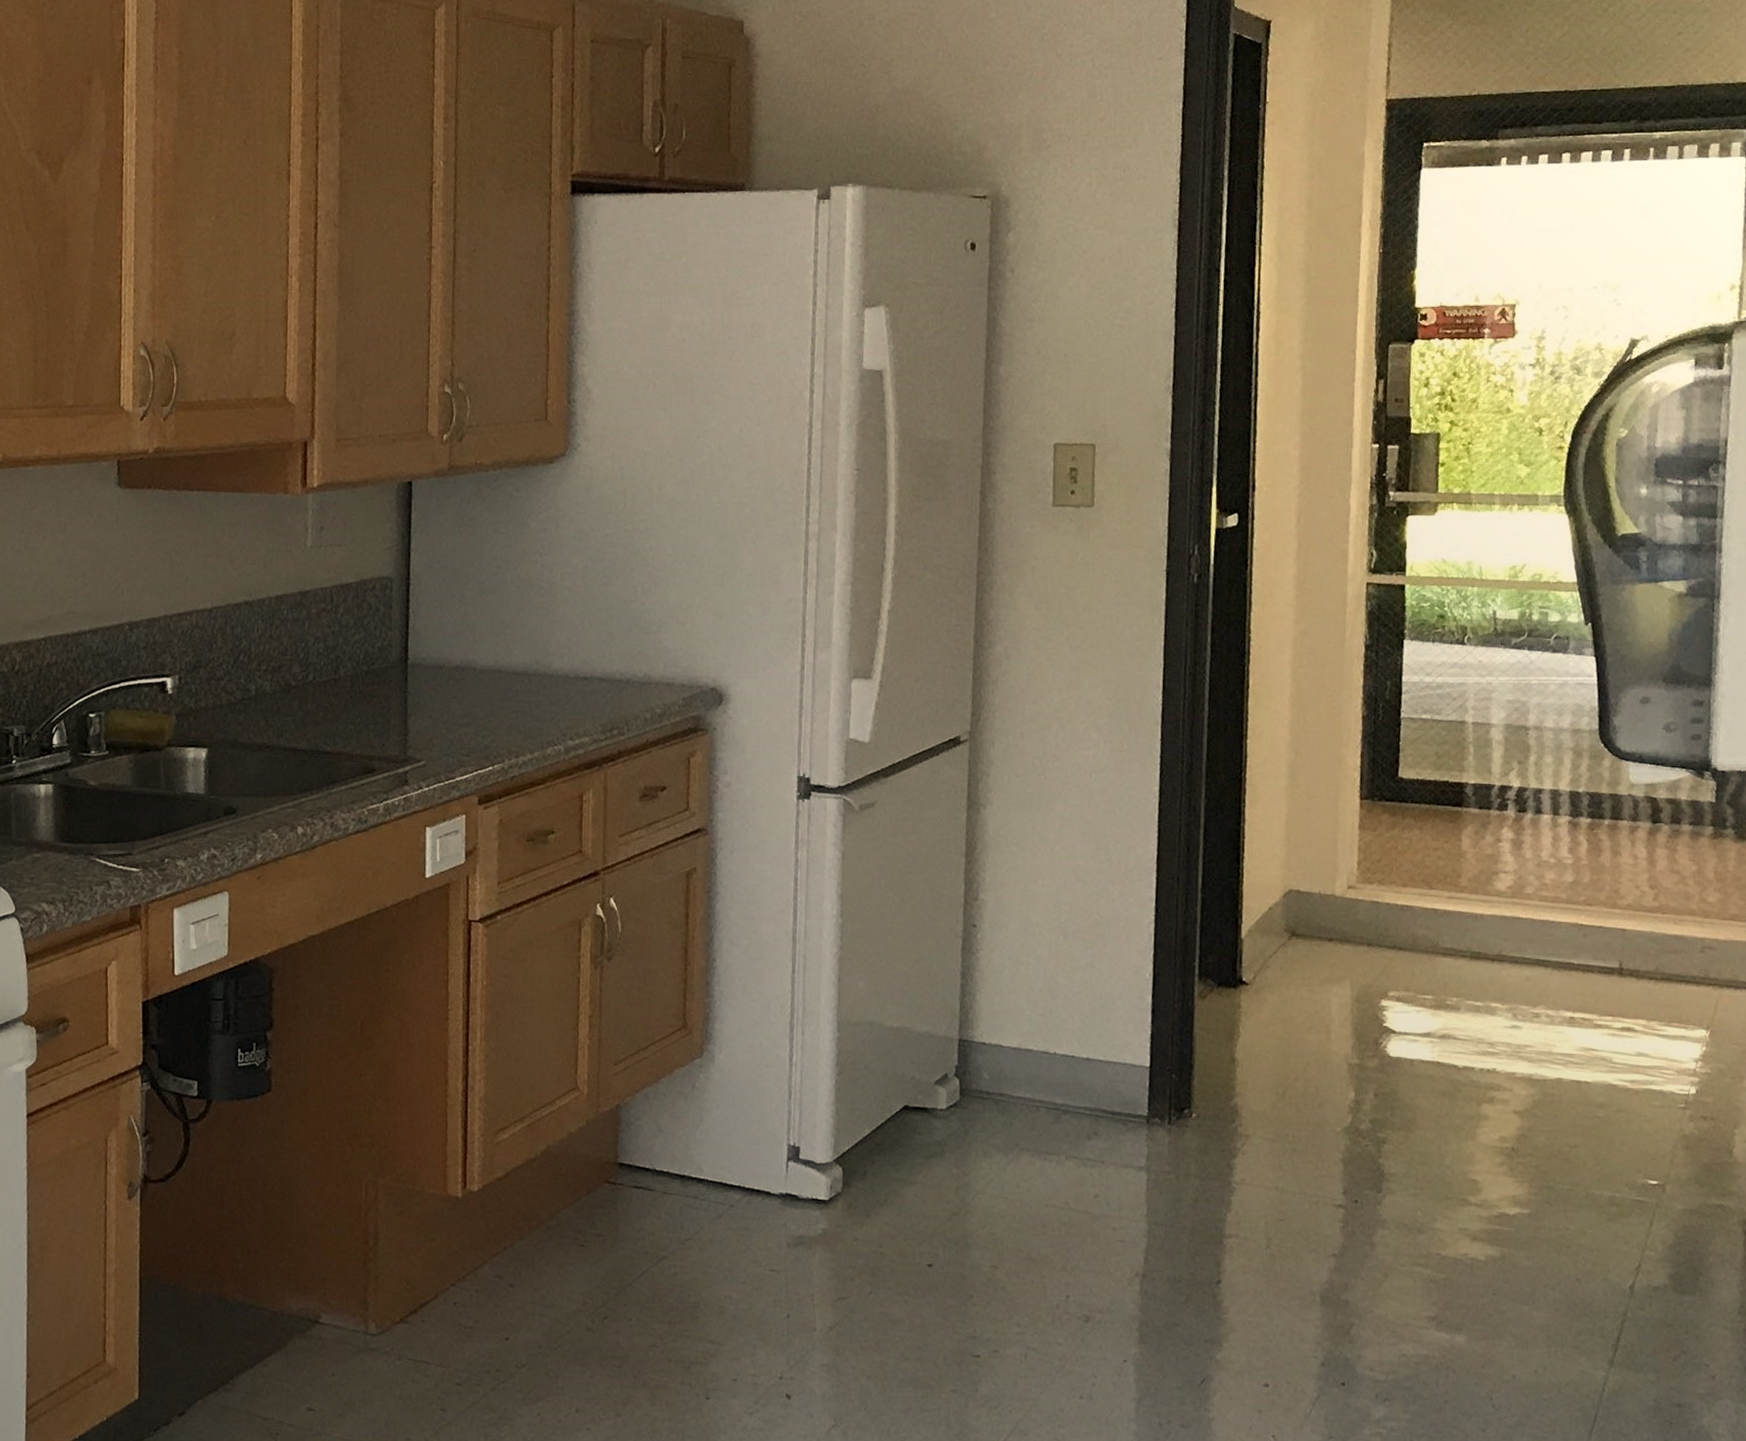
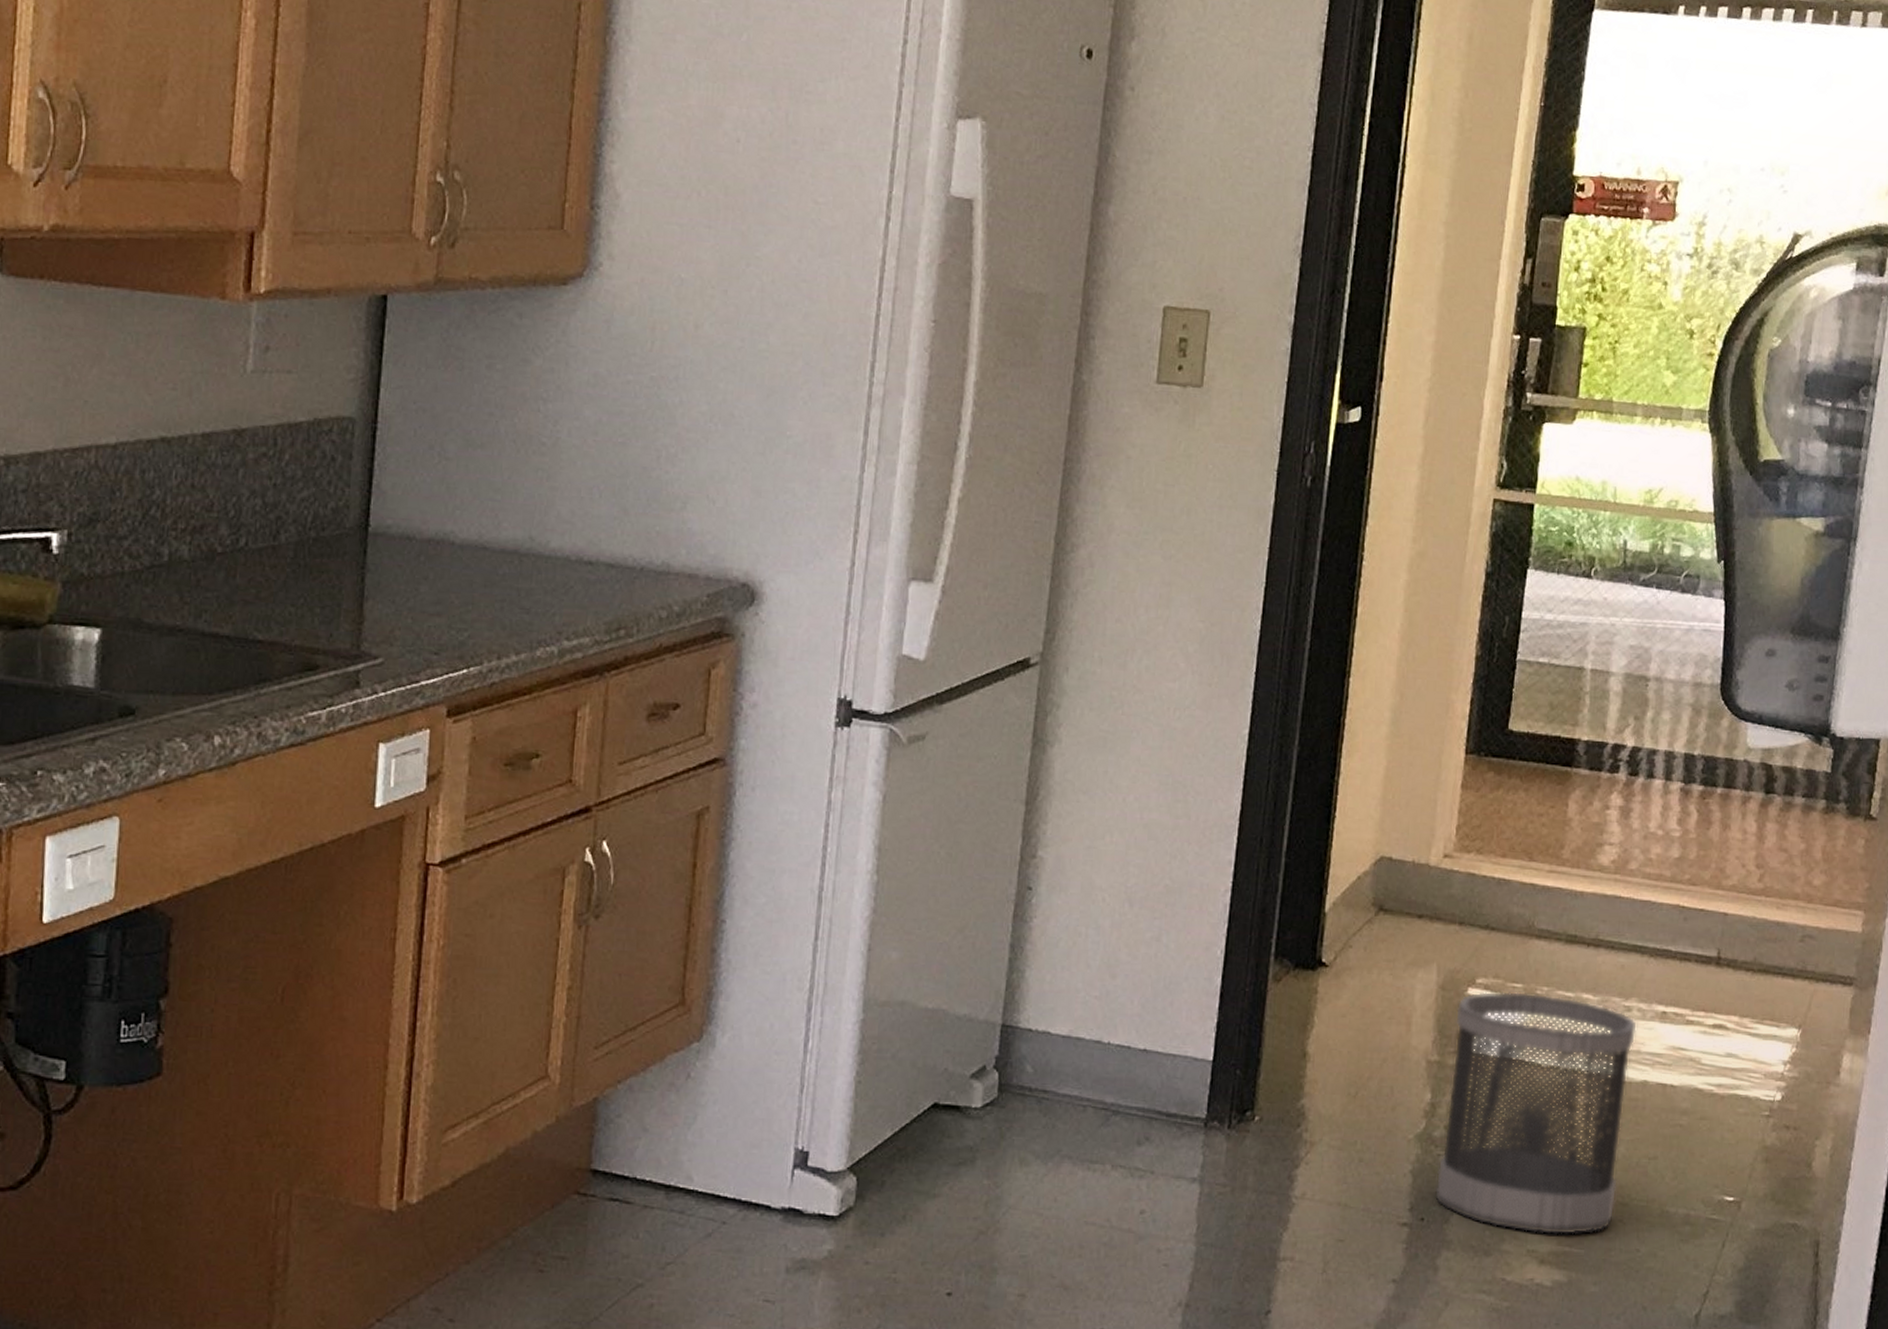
wastebasket: none [1366,1002,1547,1216] -> present [1435,991,1636,1236]

